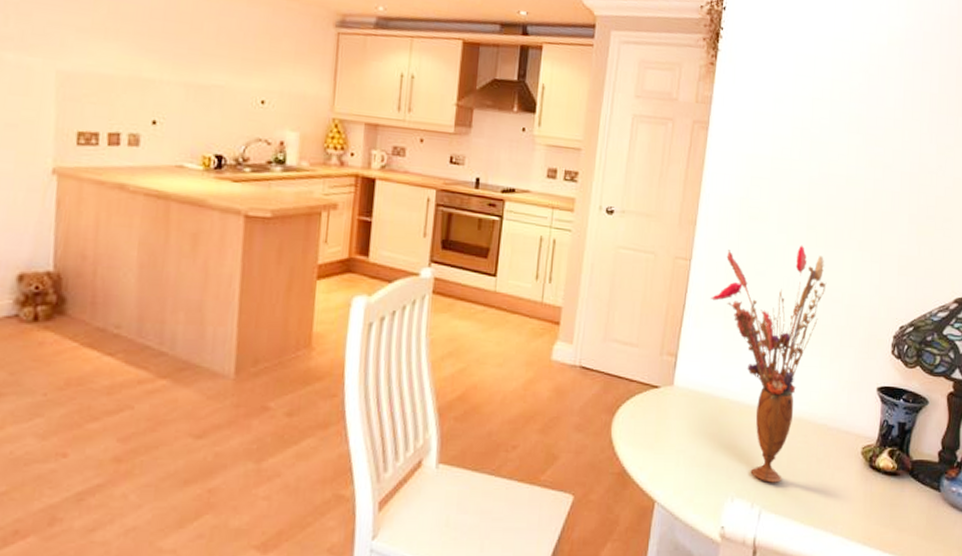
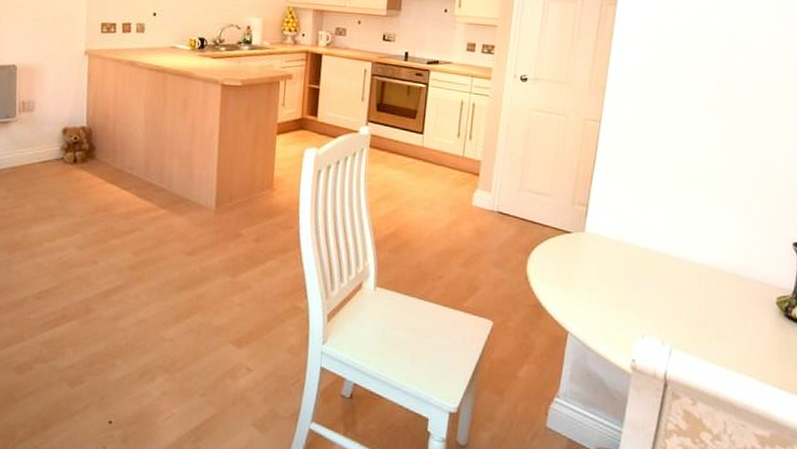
bouquet: present [710,245,827,483] -> none [620,108,738,325]

